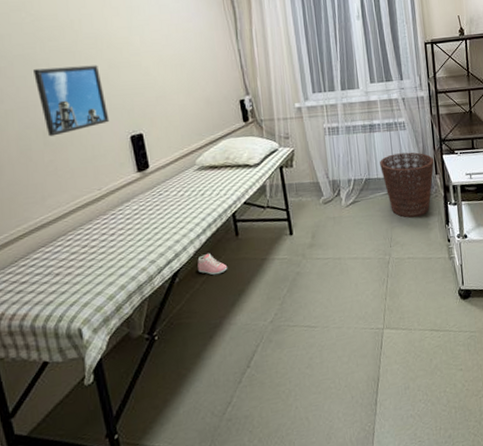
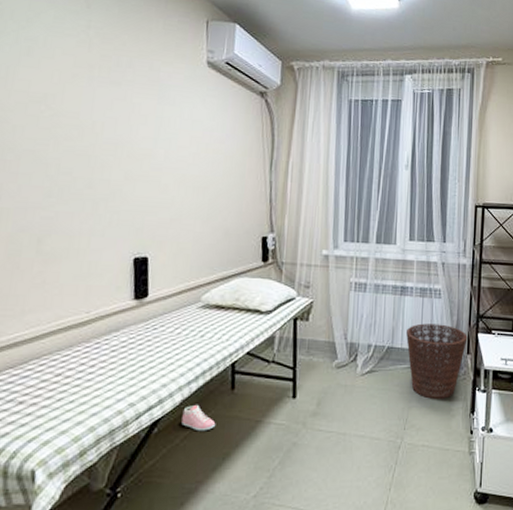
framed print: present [34,65,110,137] -> none [40,168,115,245]

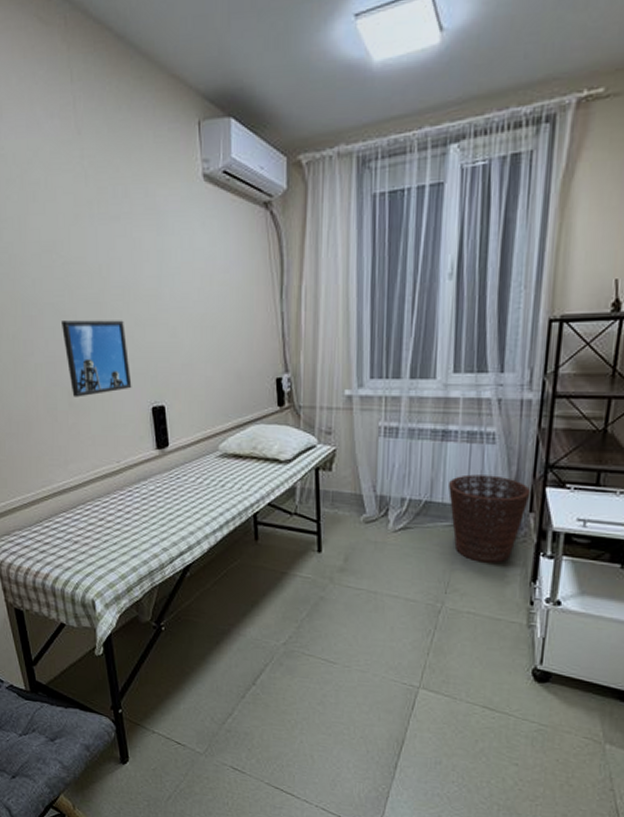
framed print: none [40,168,115,245] -> present [62,320,132,397]
sneaker: present [182,404,216,432] -> none [211,552,243,579]

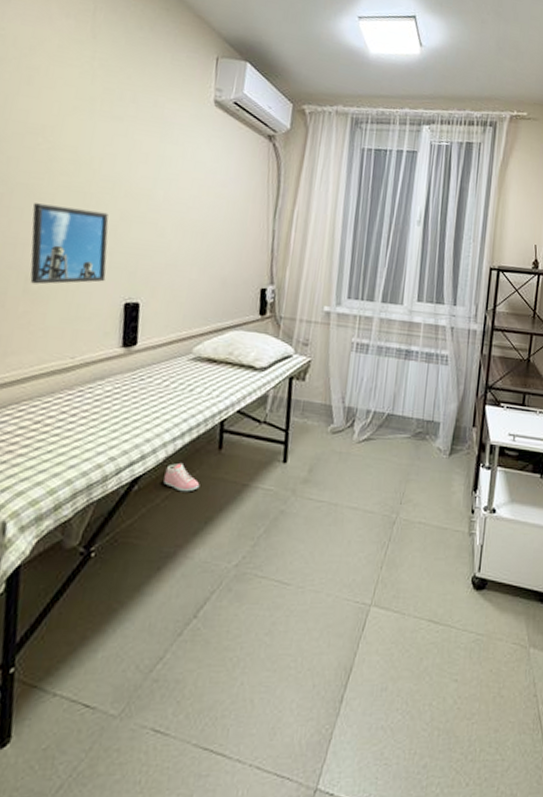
sneaker: none [211,552,243,579] -> present [164,462,200,492]
basket: present [449,474,531,563] -> none [408,391,474,474]

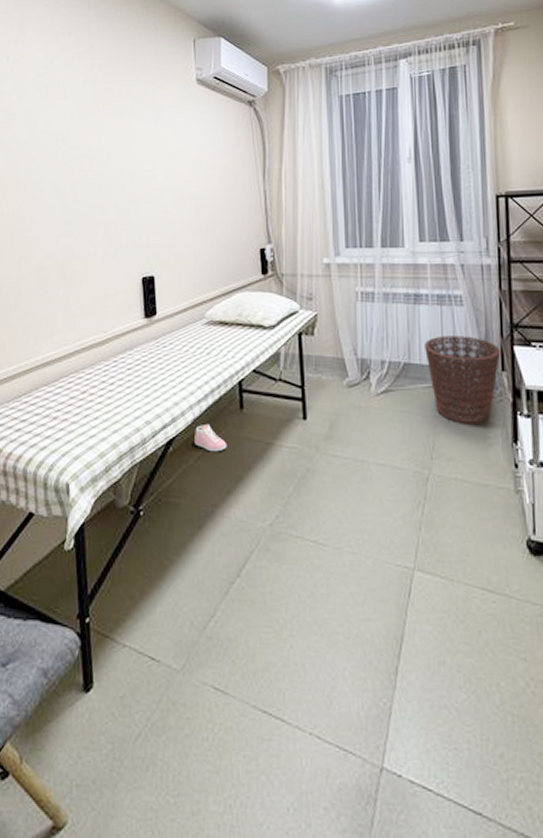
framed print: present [30,203,109,284] -> none [61,198,124,269]
basket: none [408,391,474,474] -> present [425,335,501,424]

